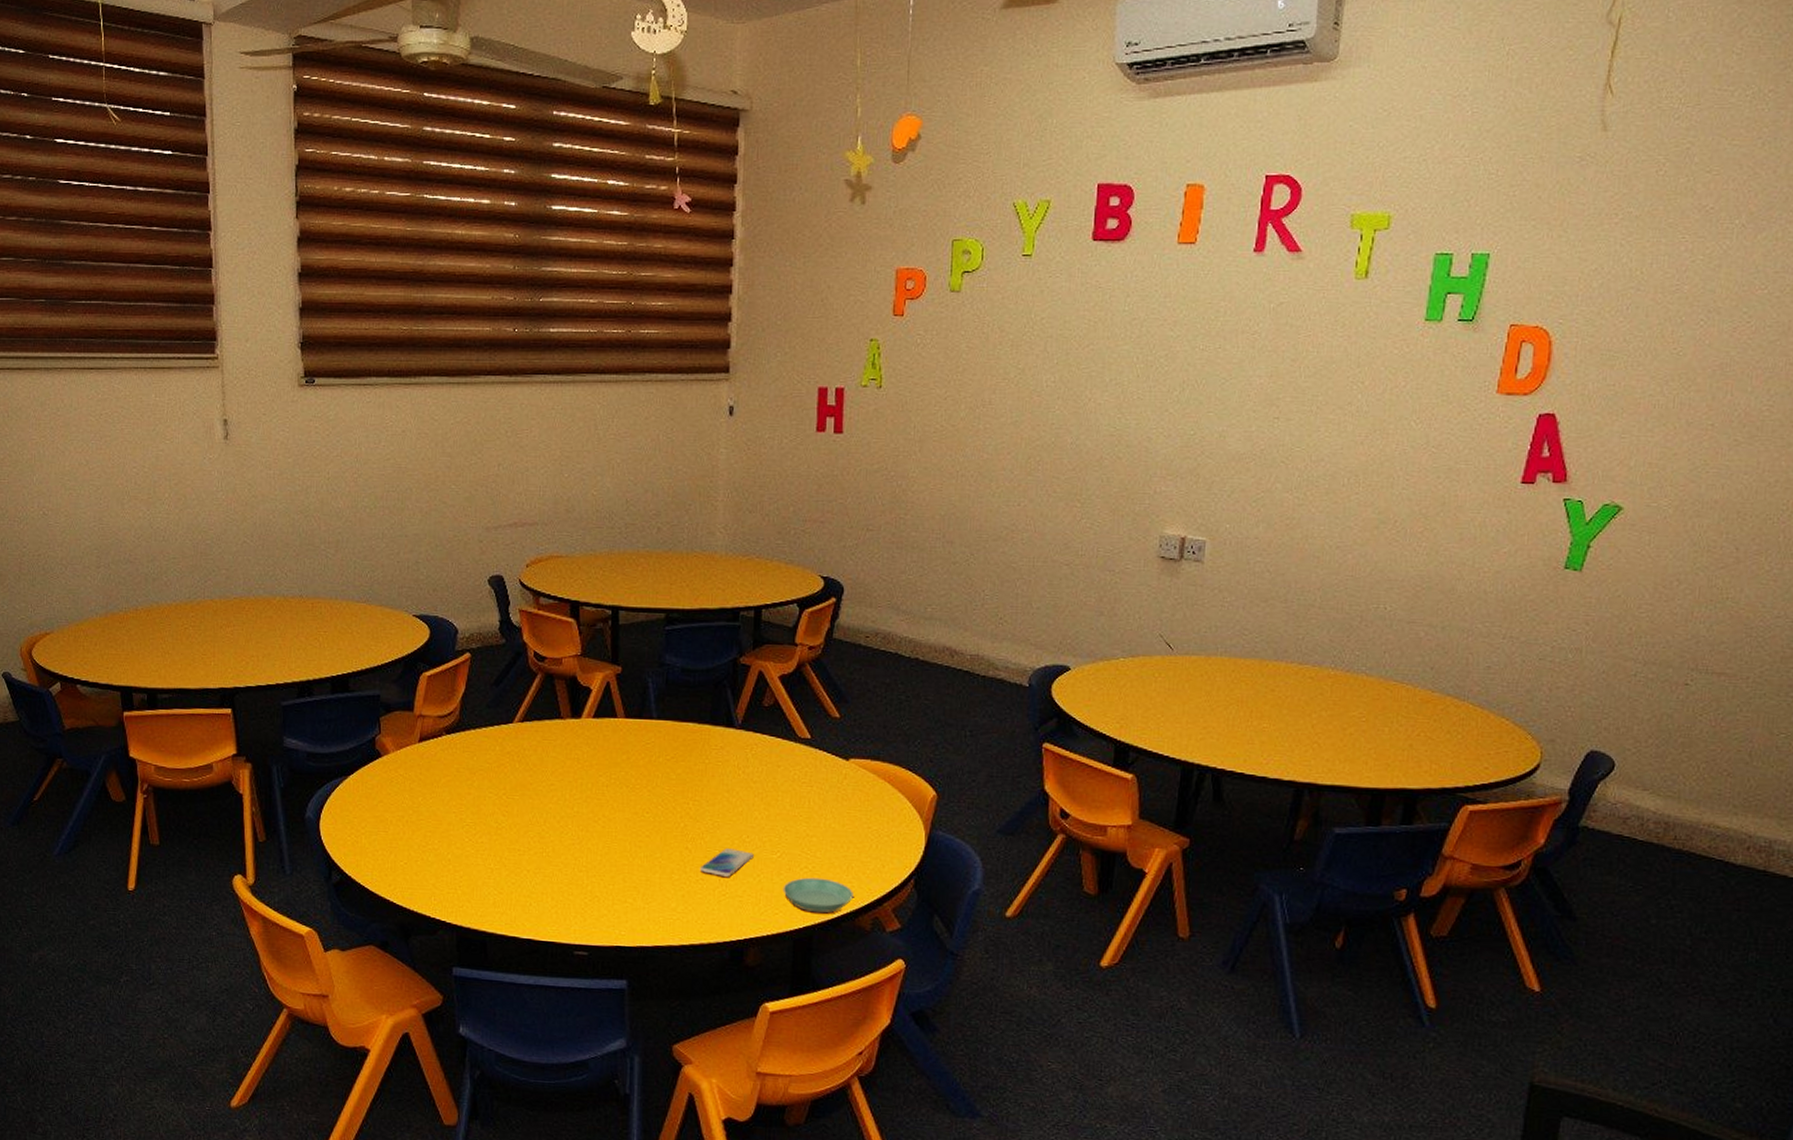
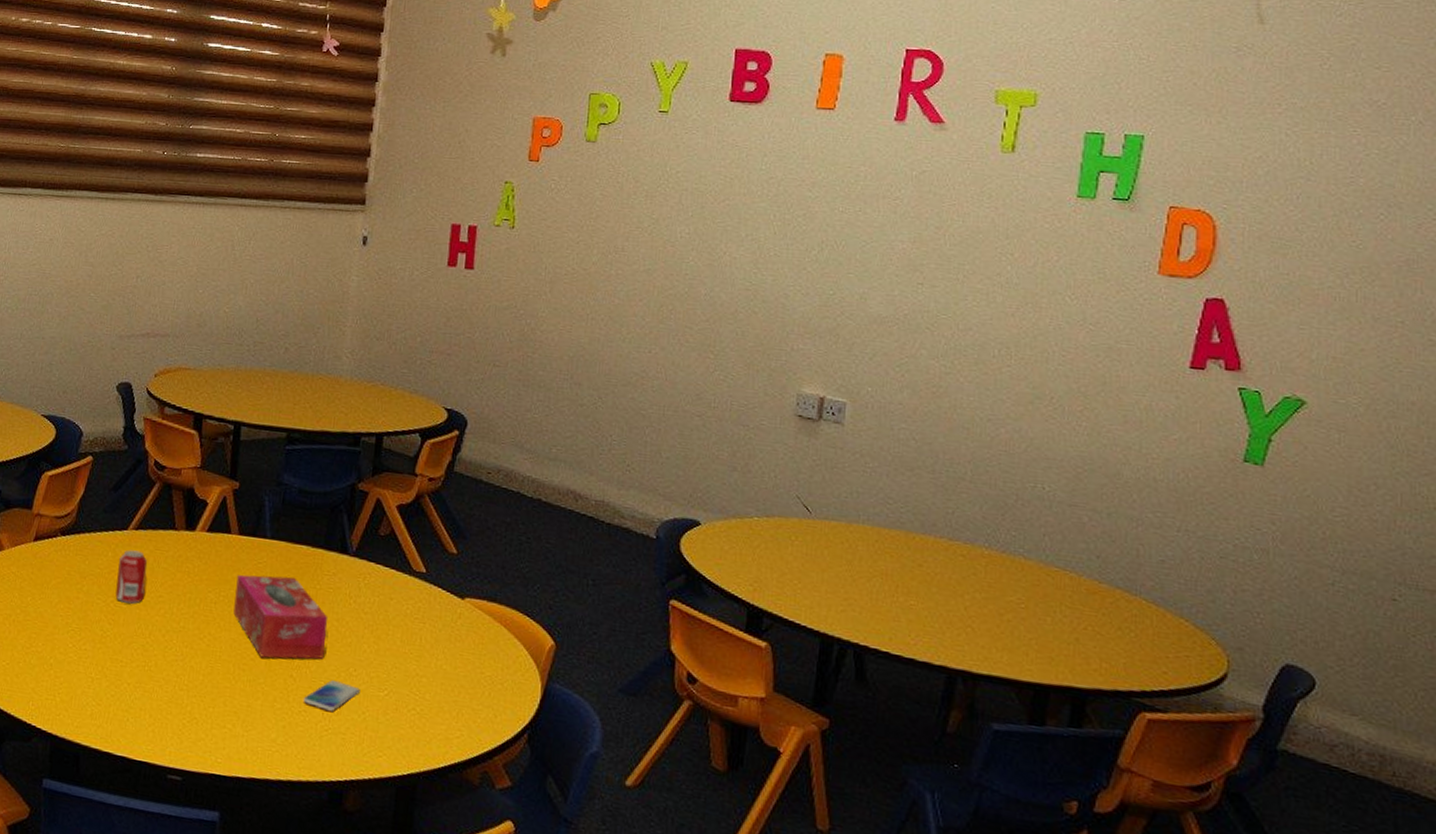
beverage can: none [507,742,537,794] -> present [115,550,148,604]
tissue box: none [626,754,719,834] -> present [233,574,329,659]
saucer: present [783,877,853,914] -> none [388,720,463,762]

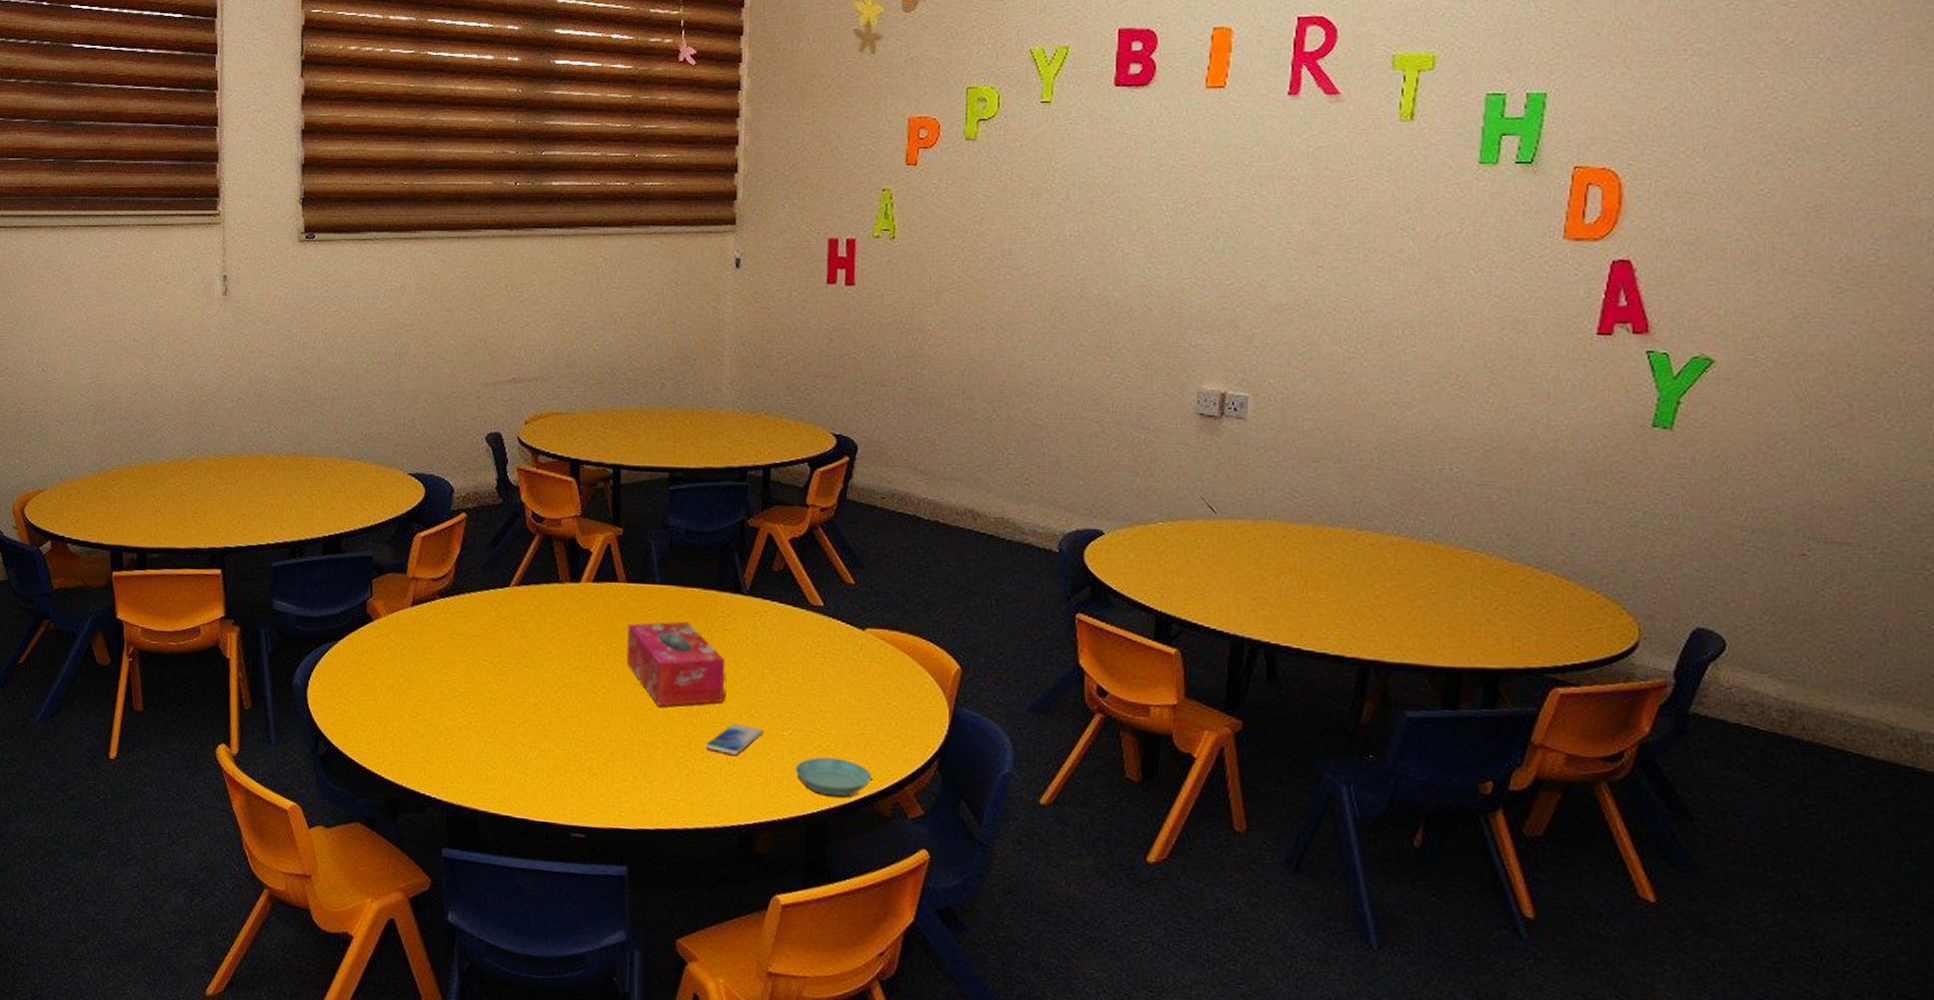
beverage can: present [115,550,148,604] -> none [502,607,533,663]
saucer: none [388,720,463,762] -> present [795,756,872,797]

